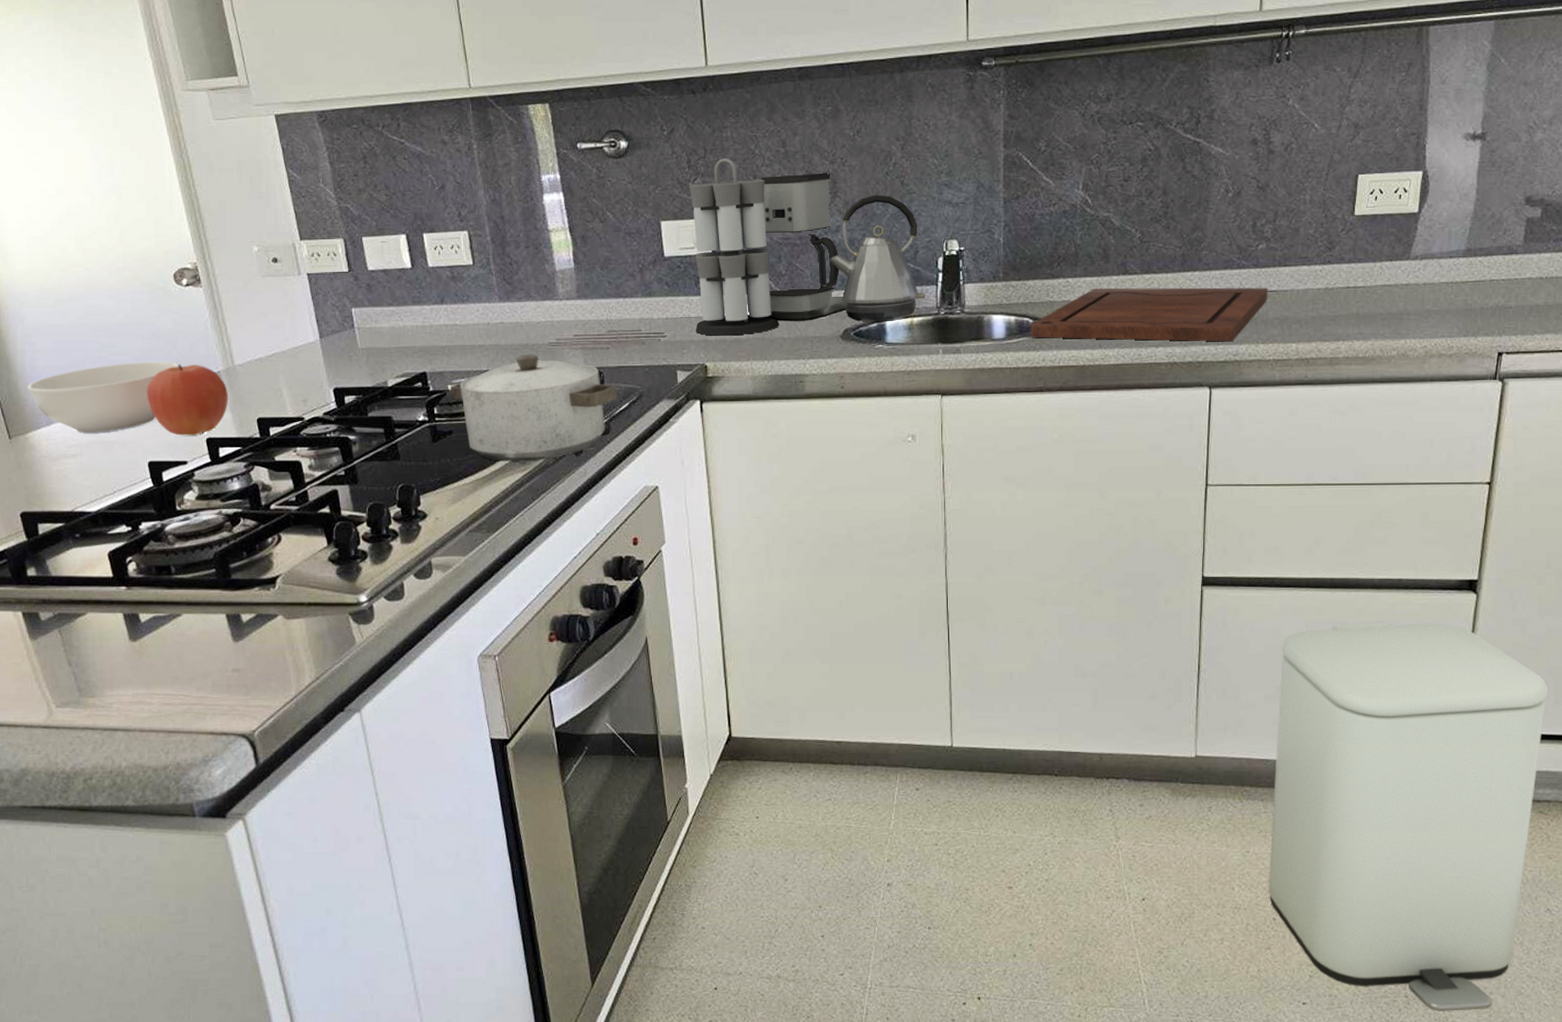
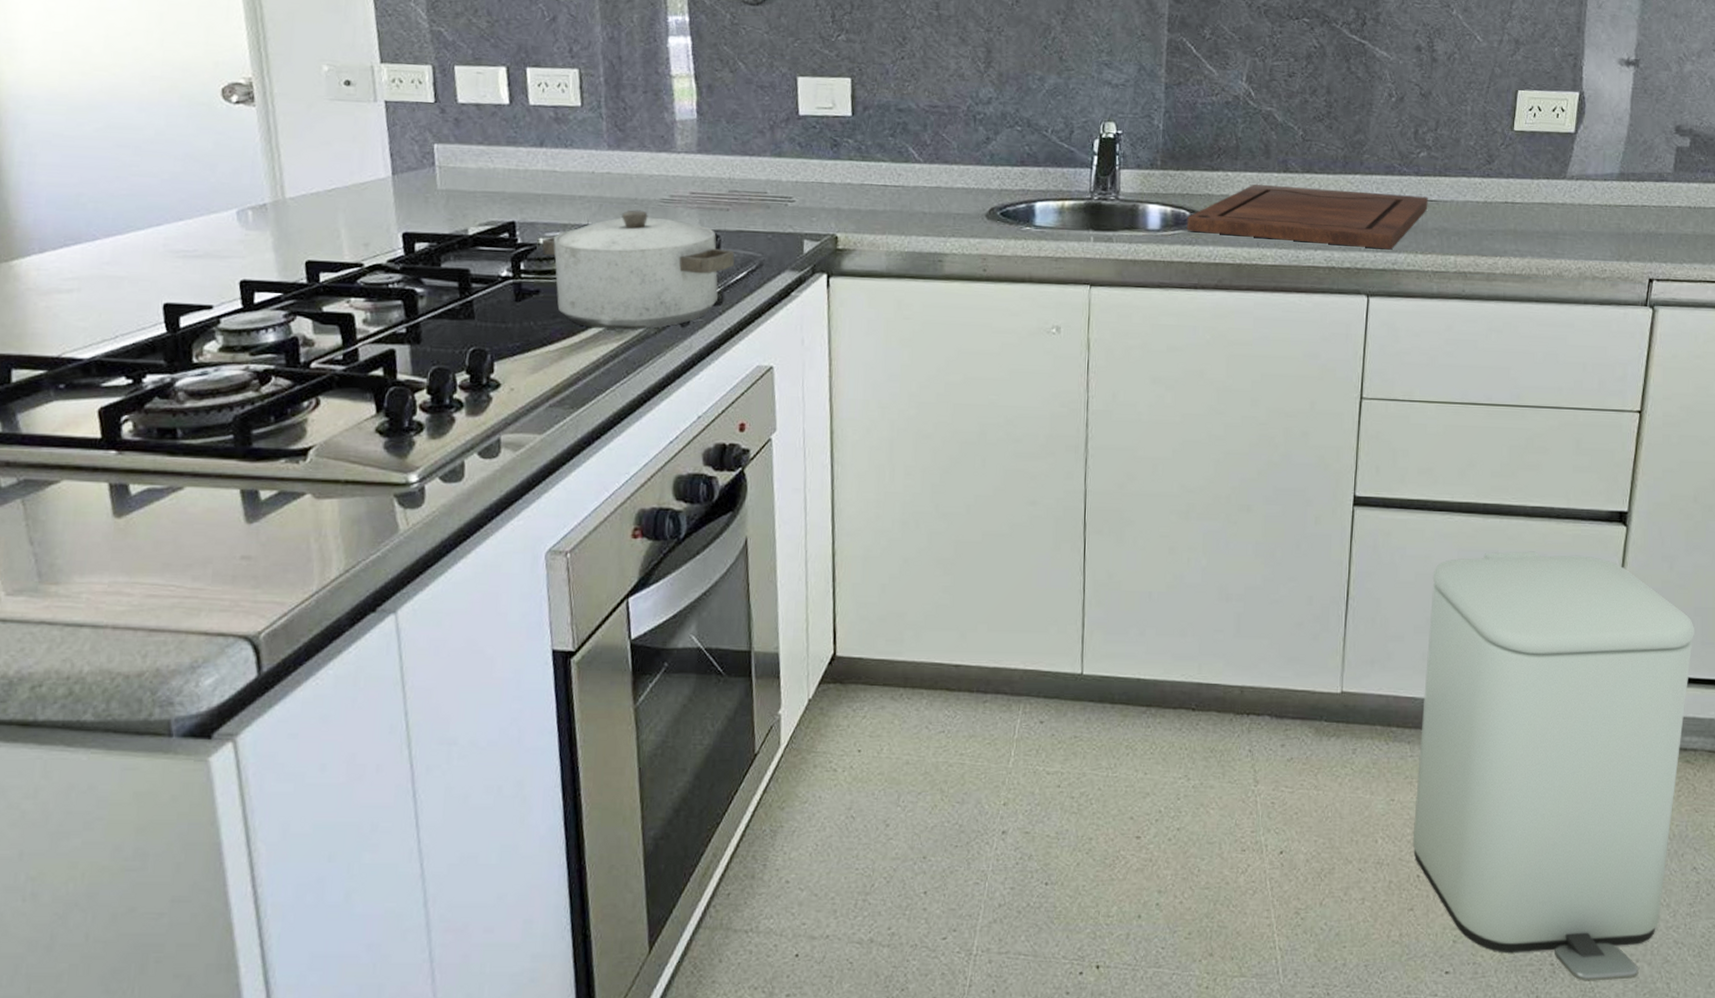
bowl: present [26,361,178,432] -> none [19,186,215,266]
fruit: present [147,364,228,436] -> none [171,192,273,276]
spice rack: present [689,158,780,336] -> none [827,15,921,206]
coffee maker: present [760,171,848,321] -> none [910,38,1000,196]
kettle: present [829,195,925,322] -> none [978,68,1079,203]

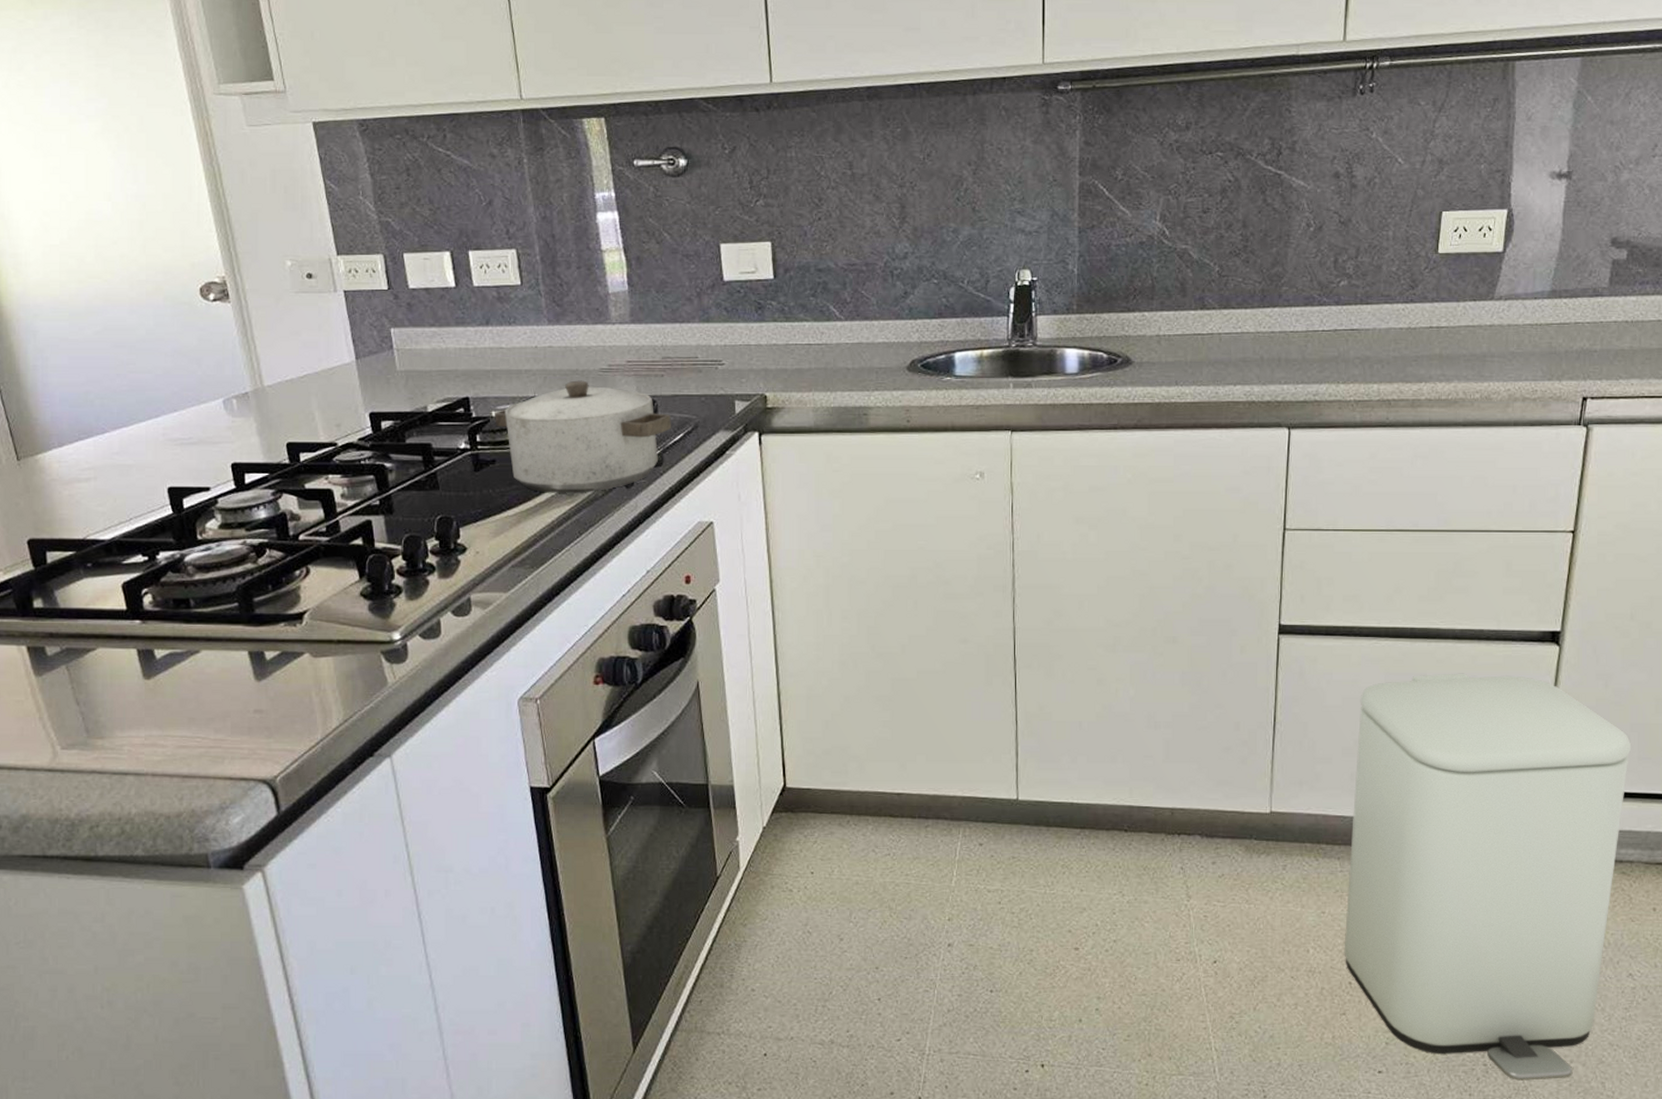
cutting board: present [1187,183,1428,250] -> none [1105,322,1349,381]

